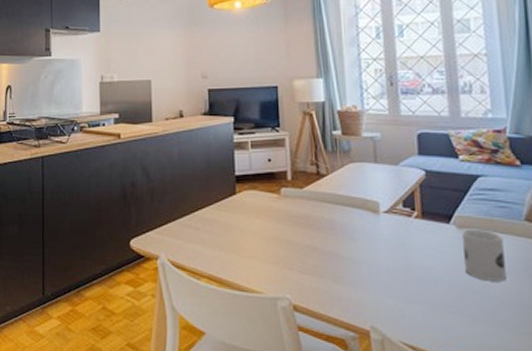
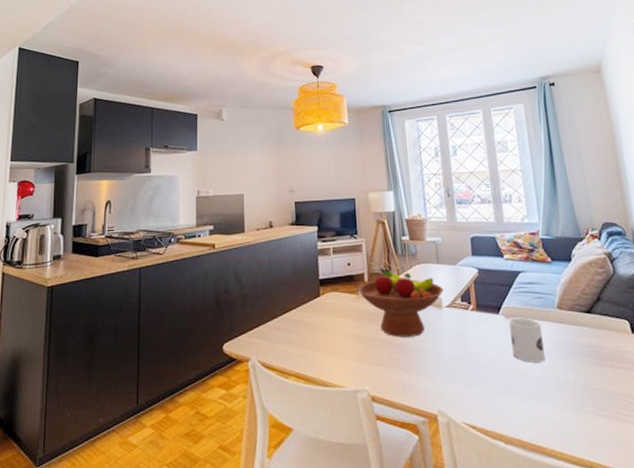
fruit bowl: none [278,164,382,244] -> present [357,266,444,337]

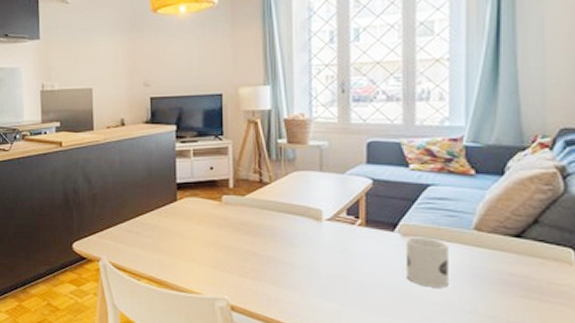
fruit bowl: present [357,266,444,337] -> none [220,172,325,250]

